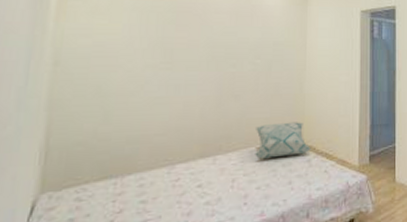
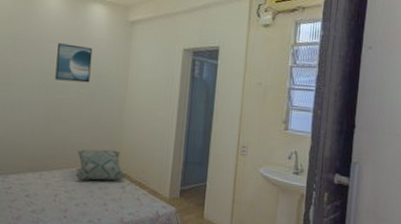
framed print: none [226,13,267,53] -> present [55,43,93,83]

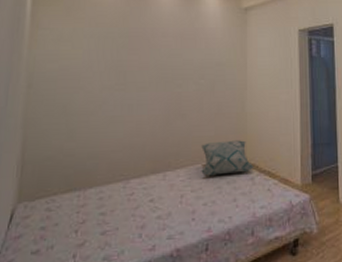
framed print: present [55,43,93,83] -> none [173,36,209,74]

